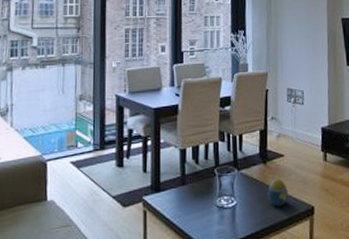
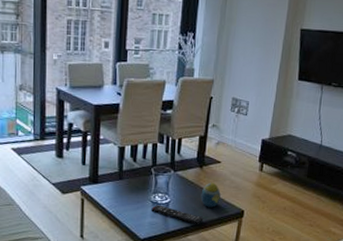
remote control: none [218,209,273,229] -> present [151,205,204,225]

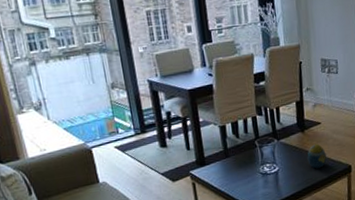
remote control: present [151,205,204,225] -> none [262,174,314,188]

